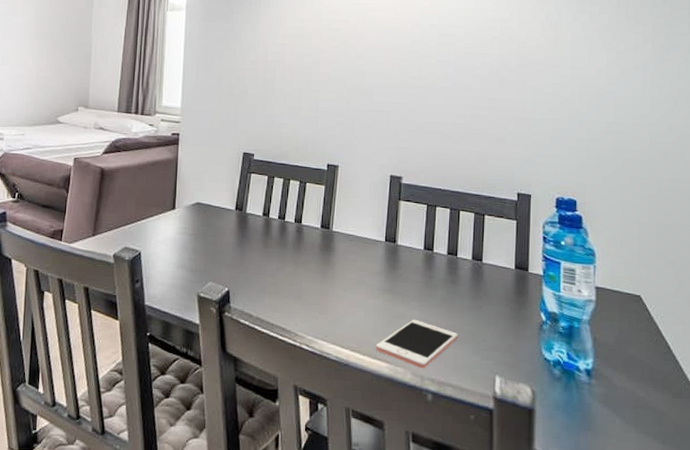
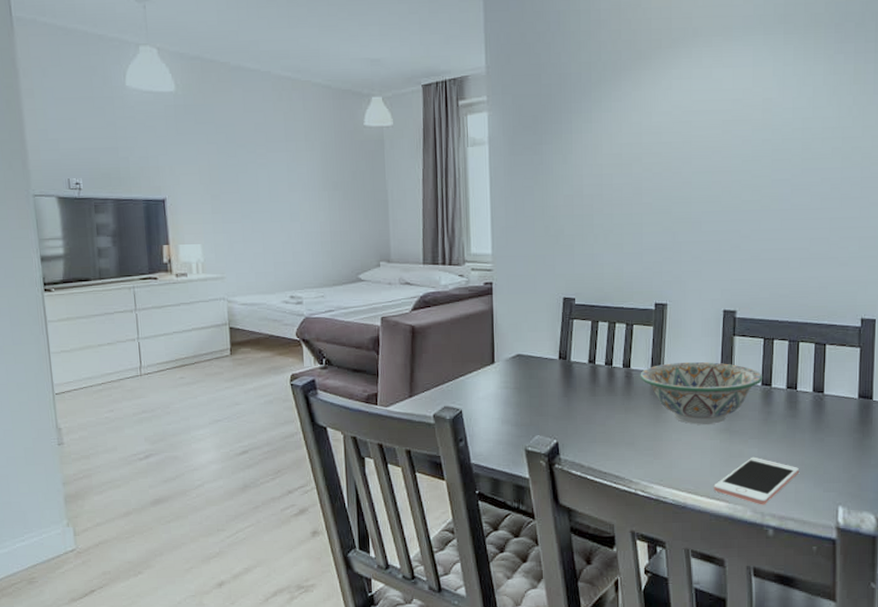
decorative bowl: none [310,221,426,284] -> present [640,361,763,425]

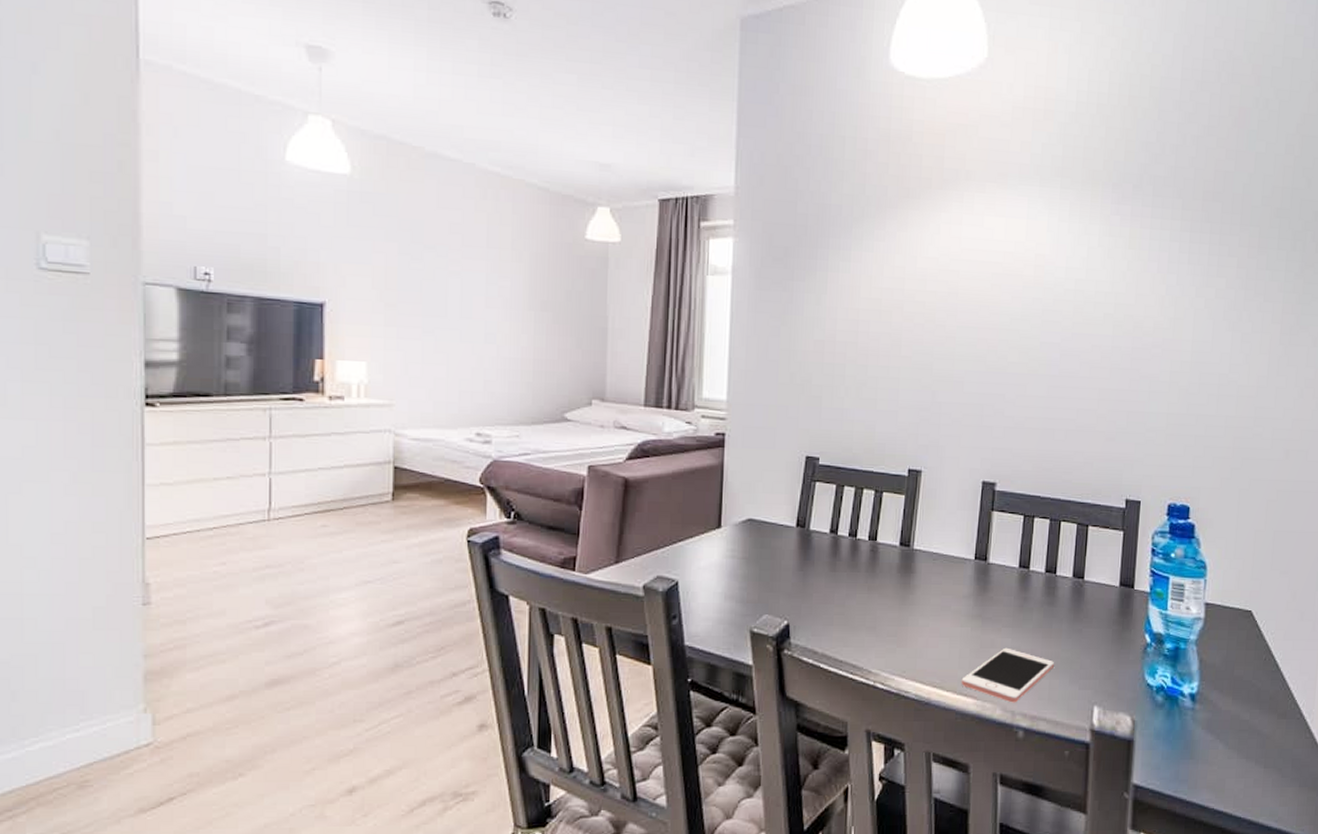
decorative bowl: present [640,361,763,425] -> none [887,537,1021,609]

